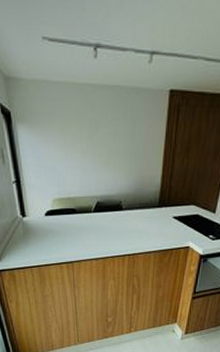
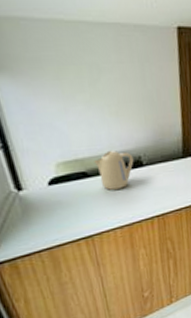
kettle: none [83,193,115,227] -> present [94,149,134,190]

